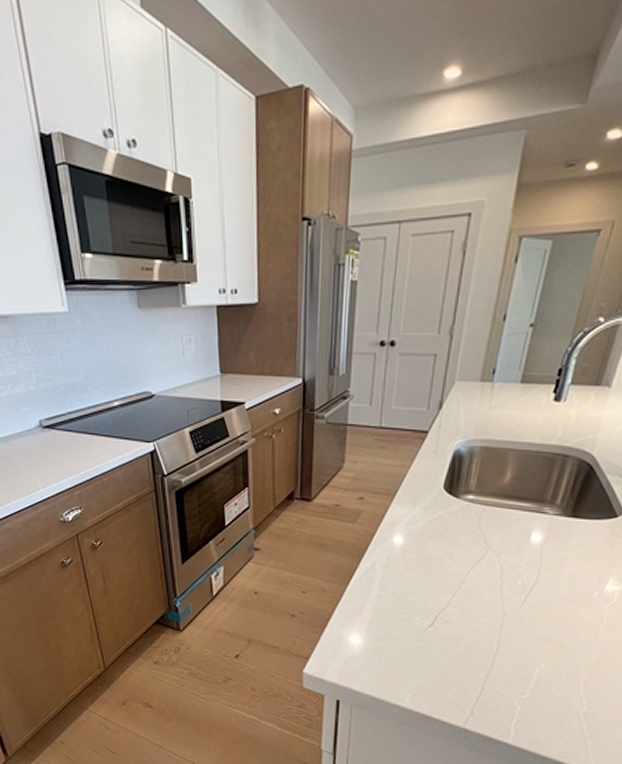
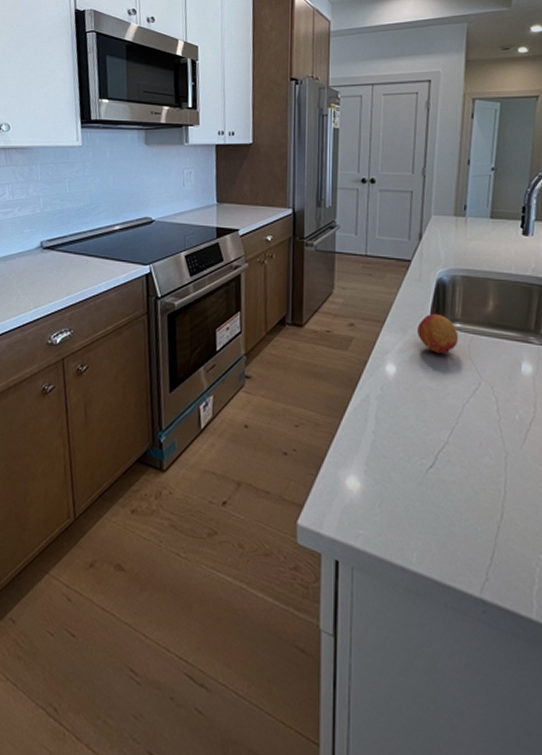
fruit: none [428,485,471,525] -> present [417,313,459,353]

